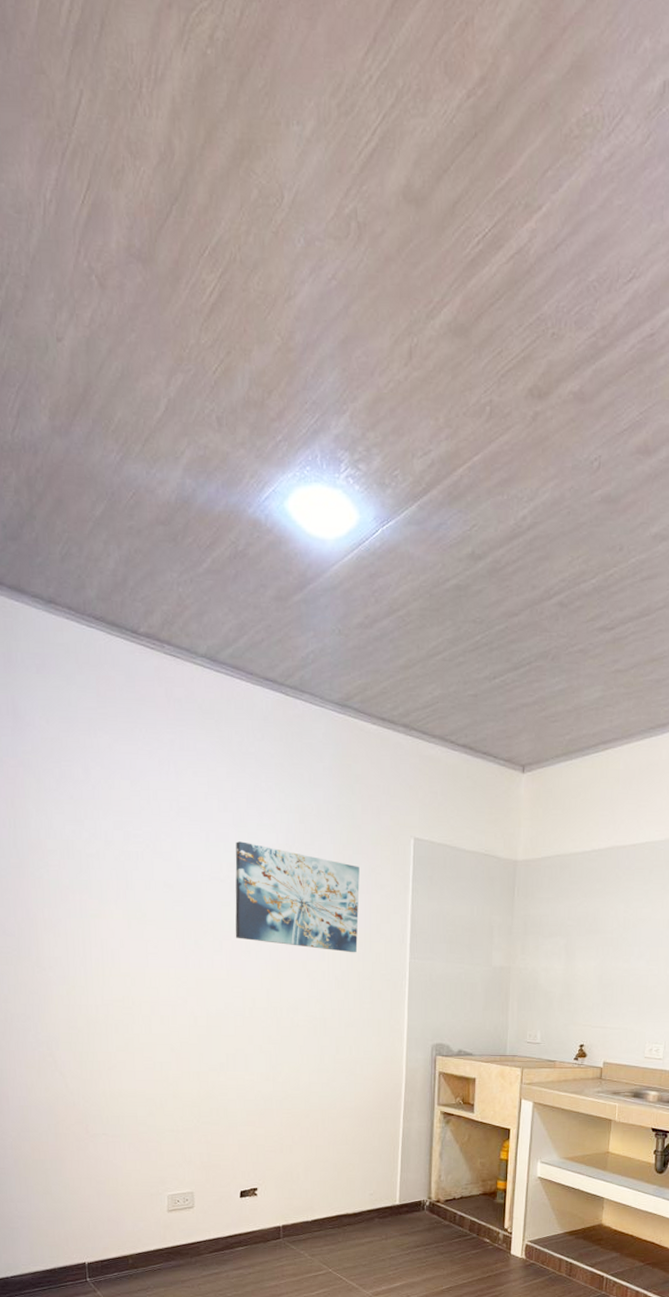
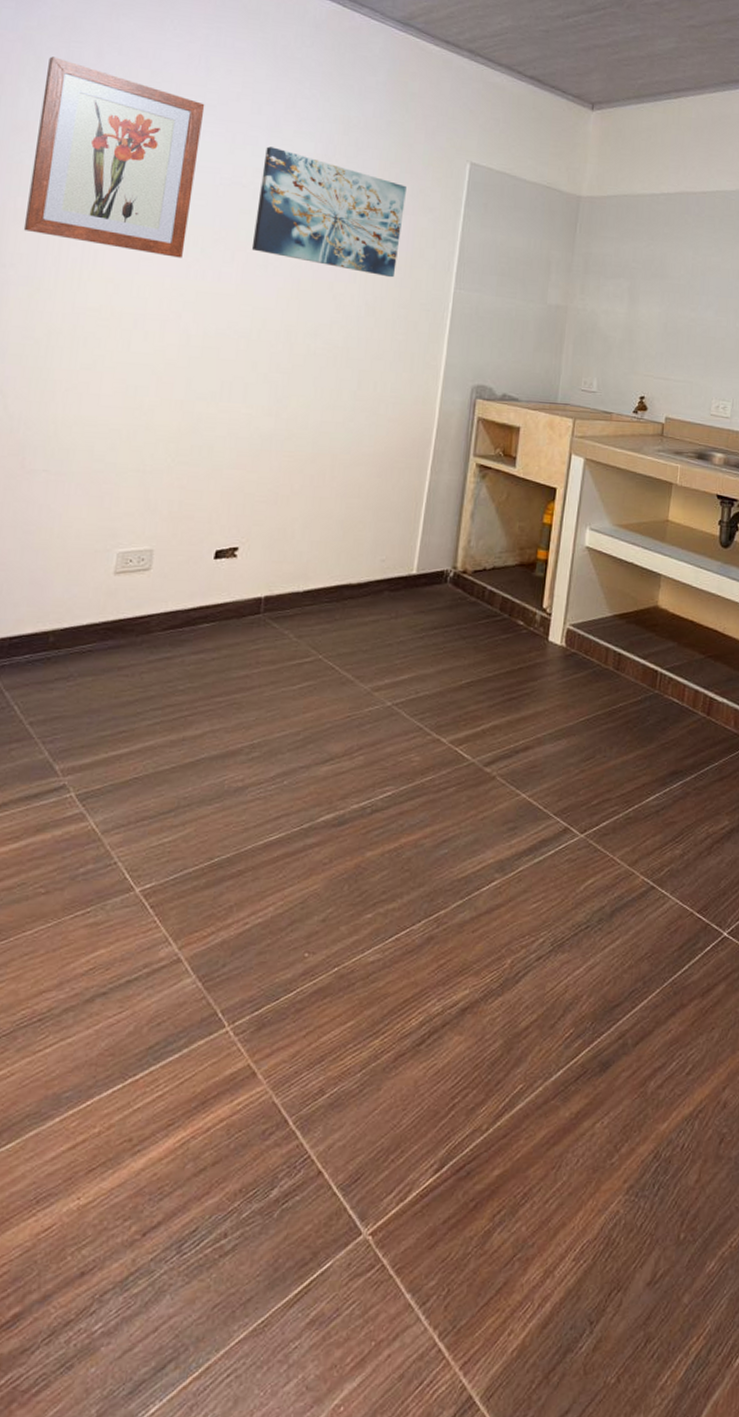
wall art: none [47,777,181,950] -> present [23,56,205,258]

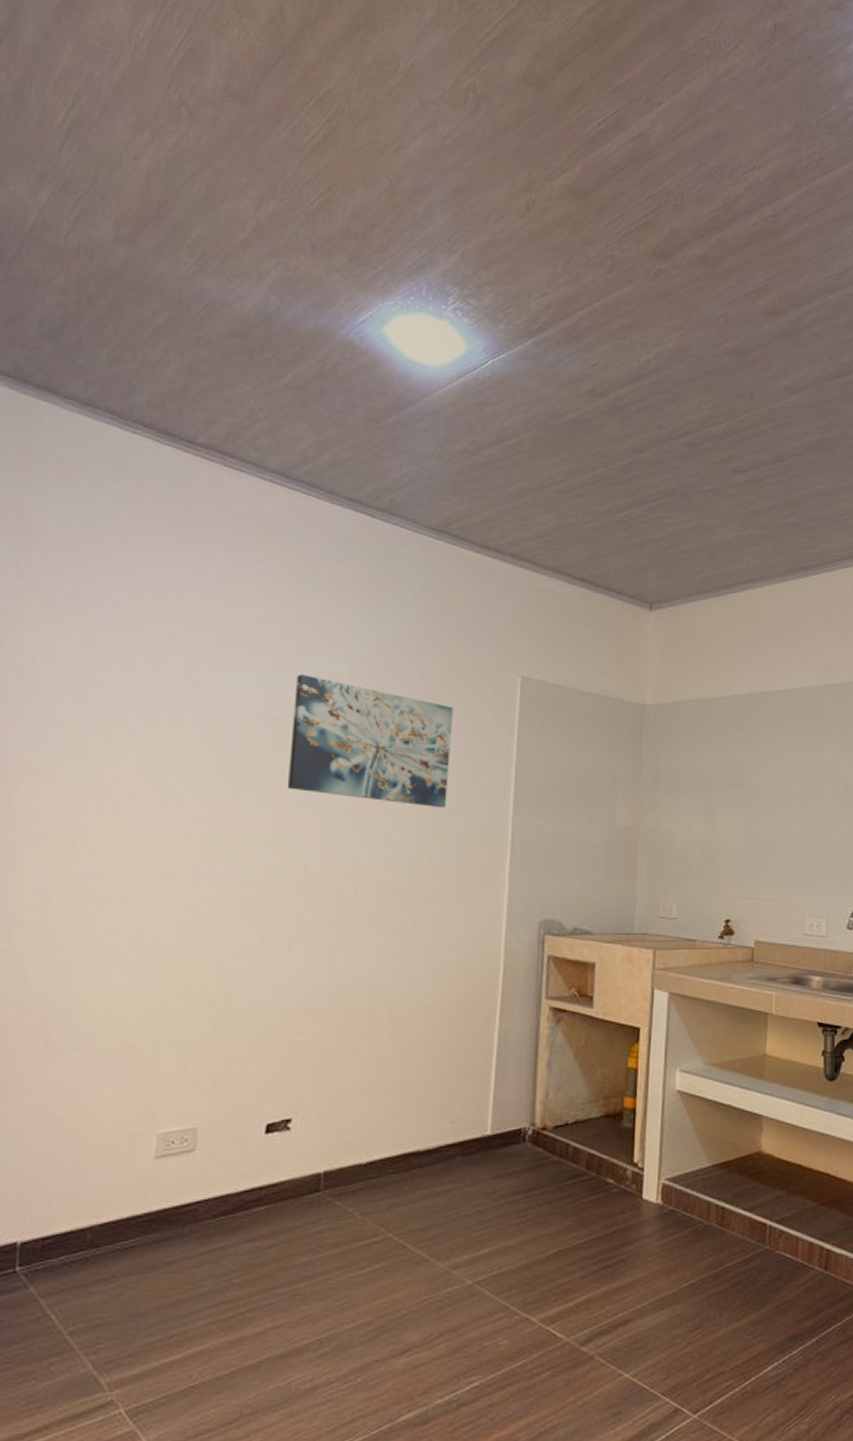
wall art: present [23,56,205,258] -> none [34,593,227,803]

